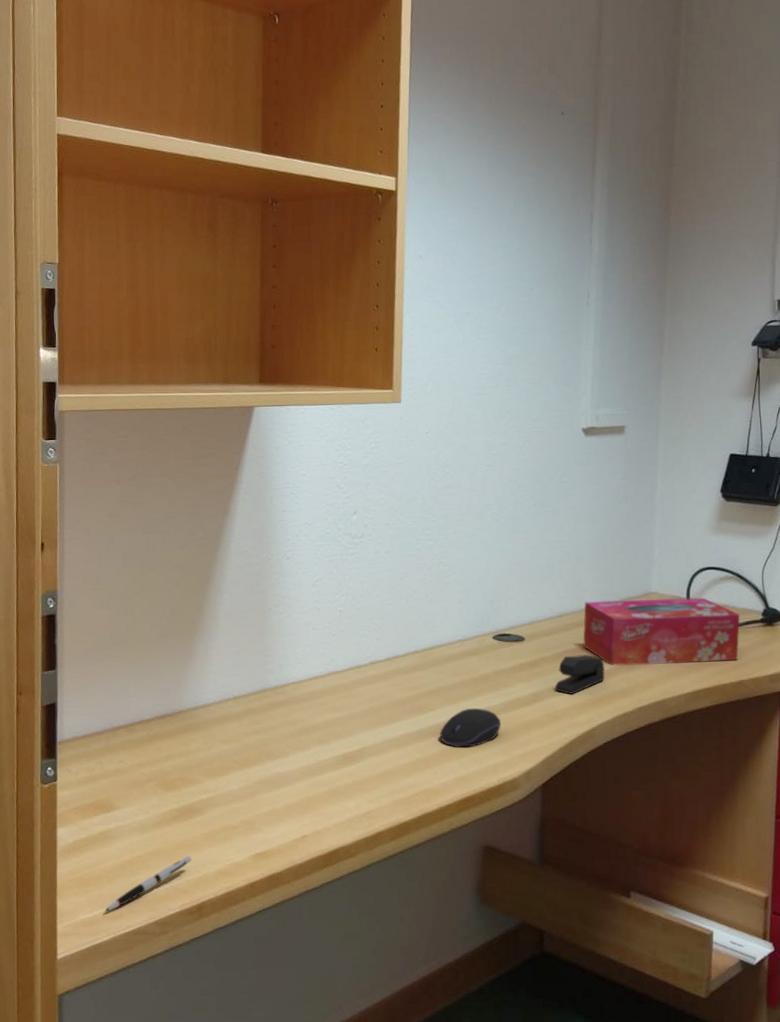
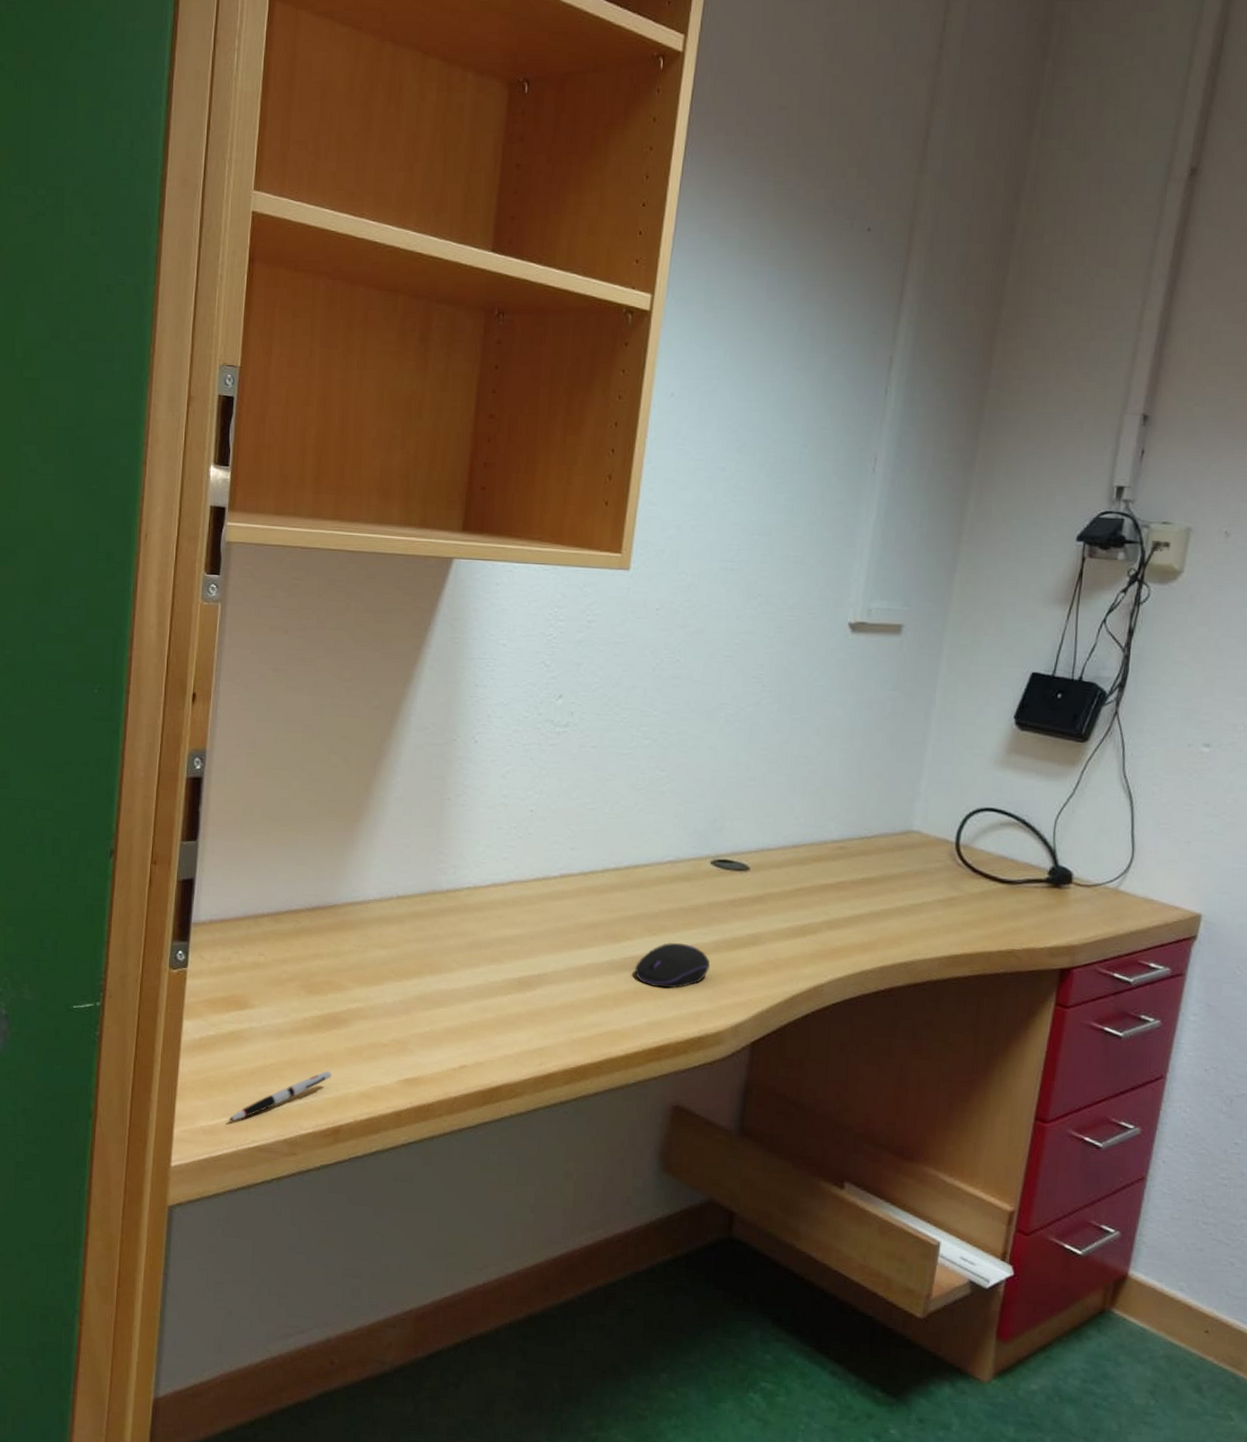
stapler: present [554,654,605,694] -> none [779,894,844,941]
tissue box: present [583,597,740,666] -> none [820,833,1021,925]

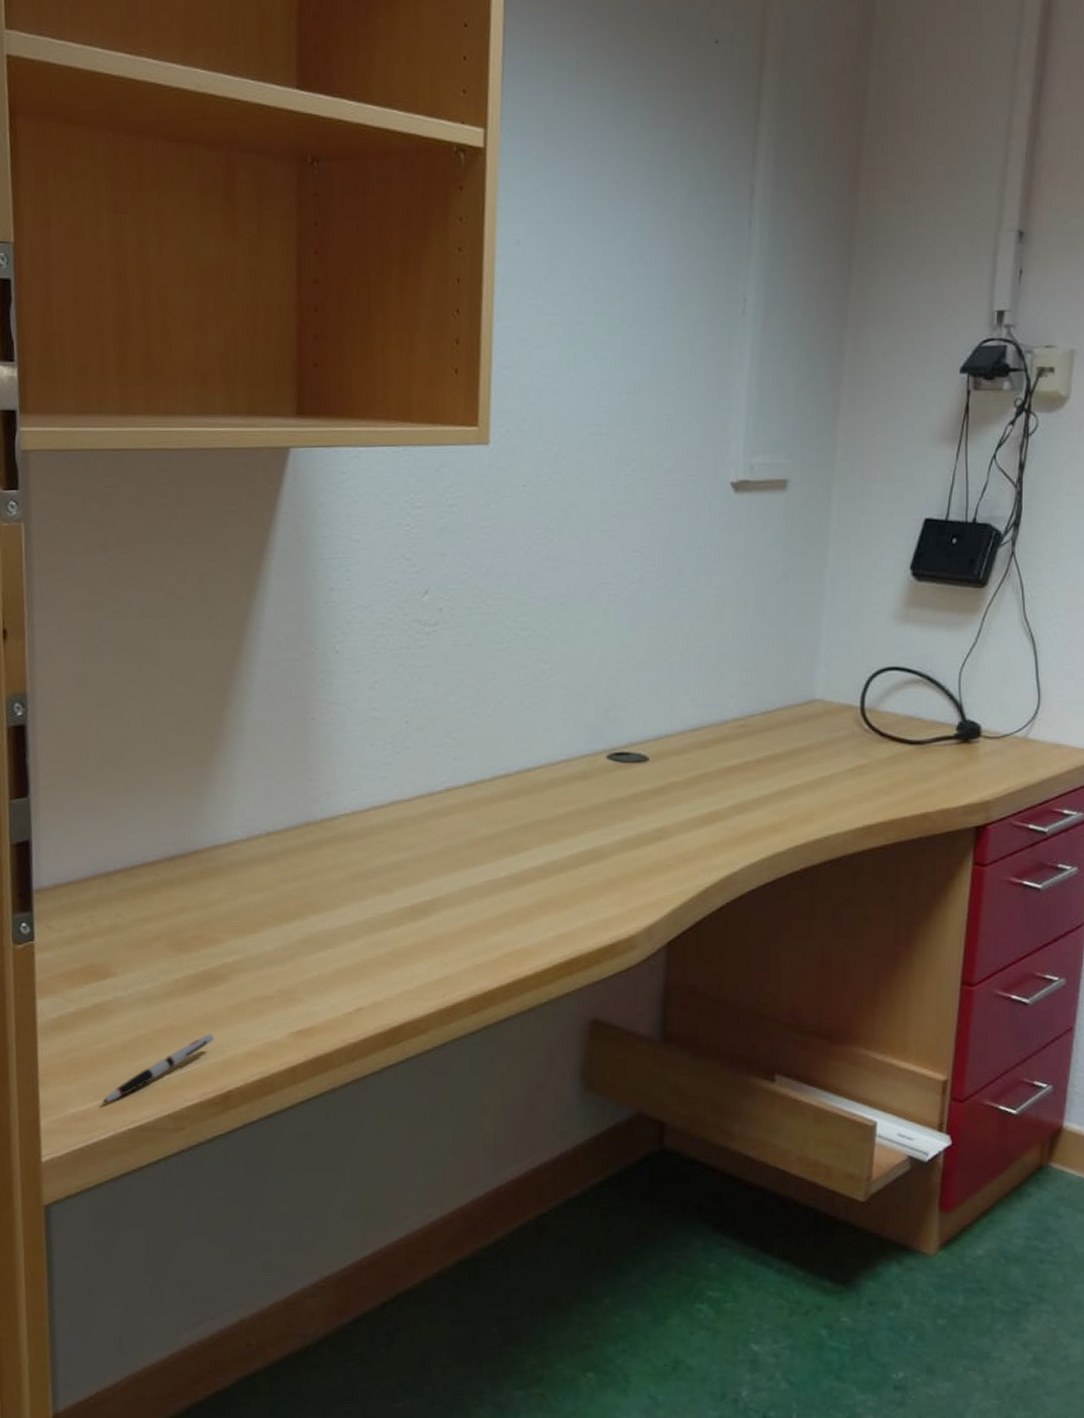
computer mouse: present [634,942,711,989] -> none [535,846,617,898]

